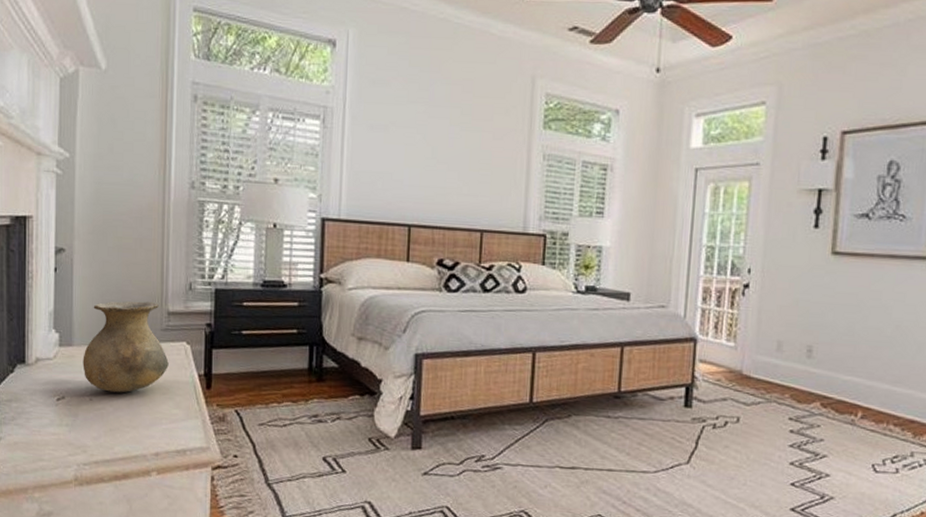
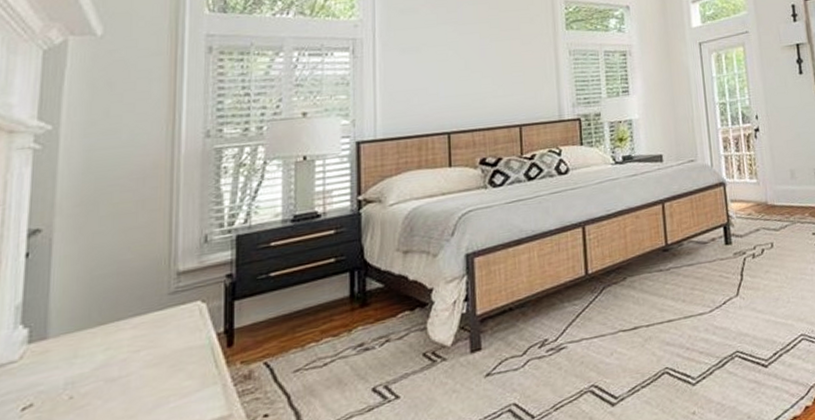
vase: present [83,301,169,393] -> none [61,265,178,383]

